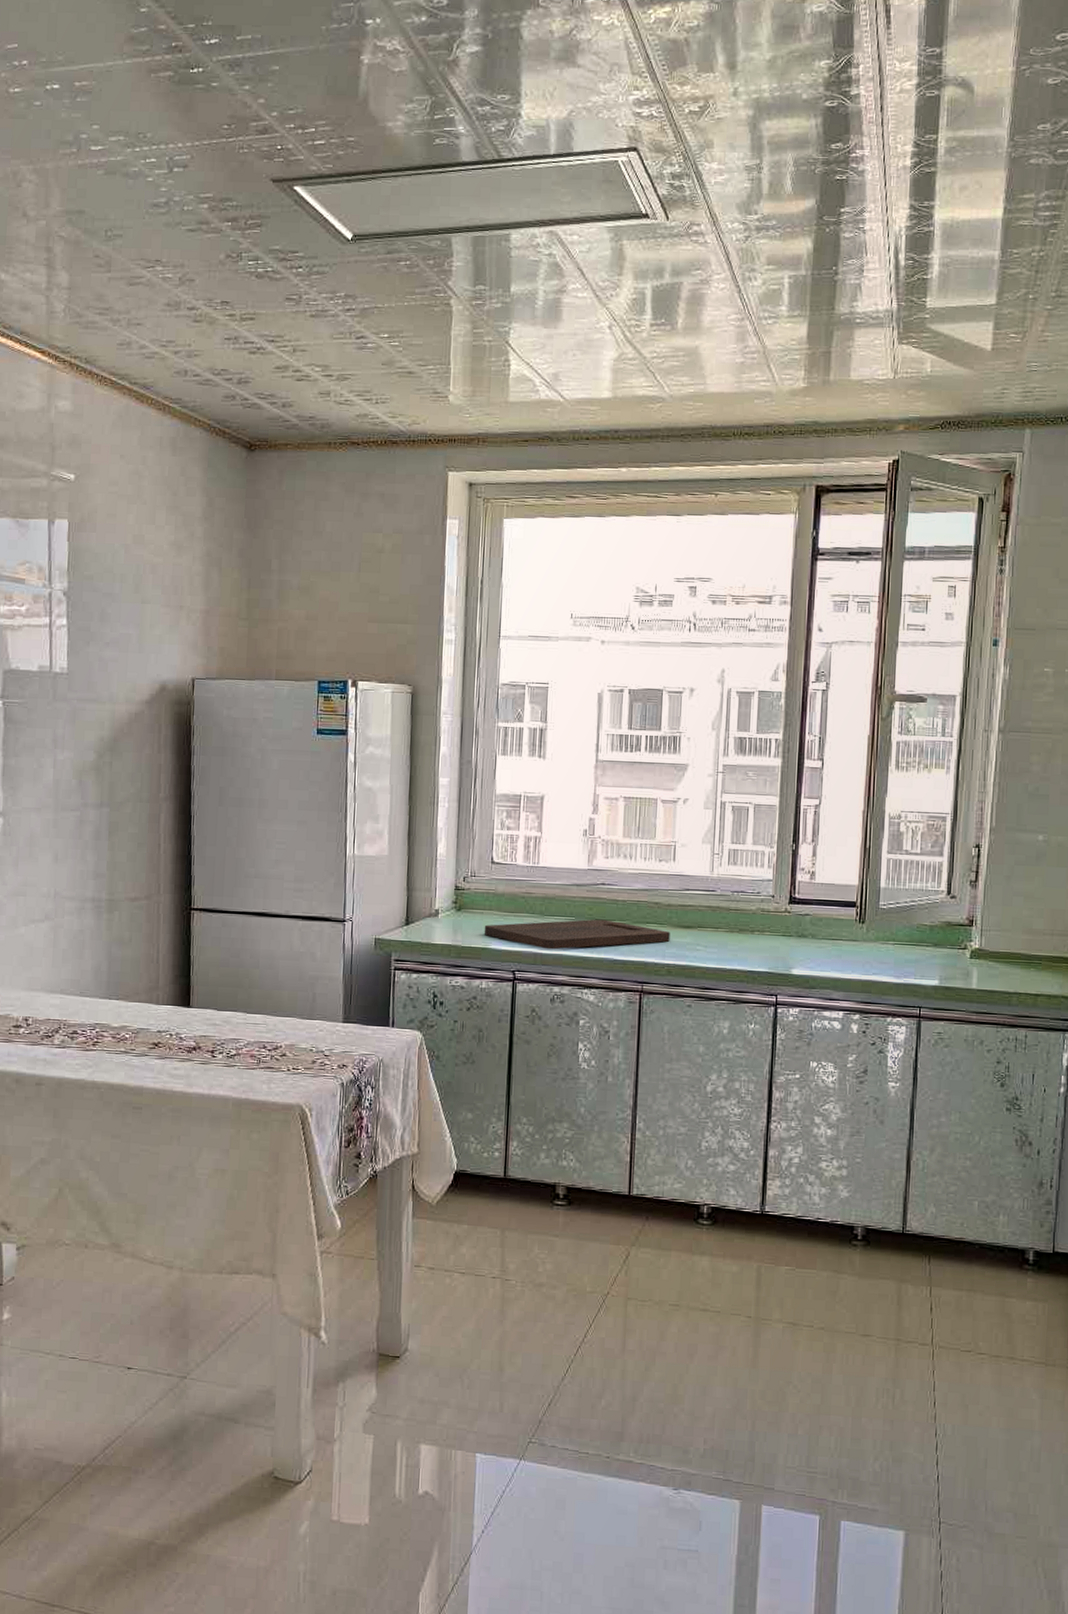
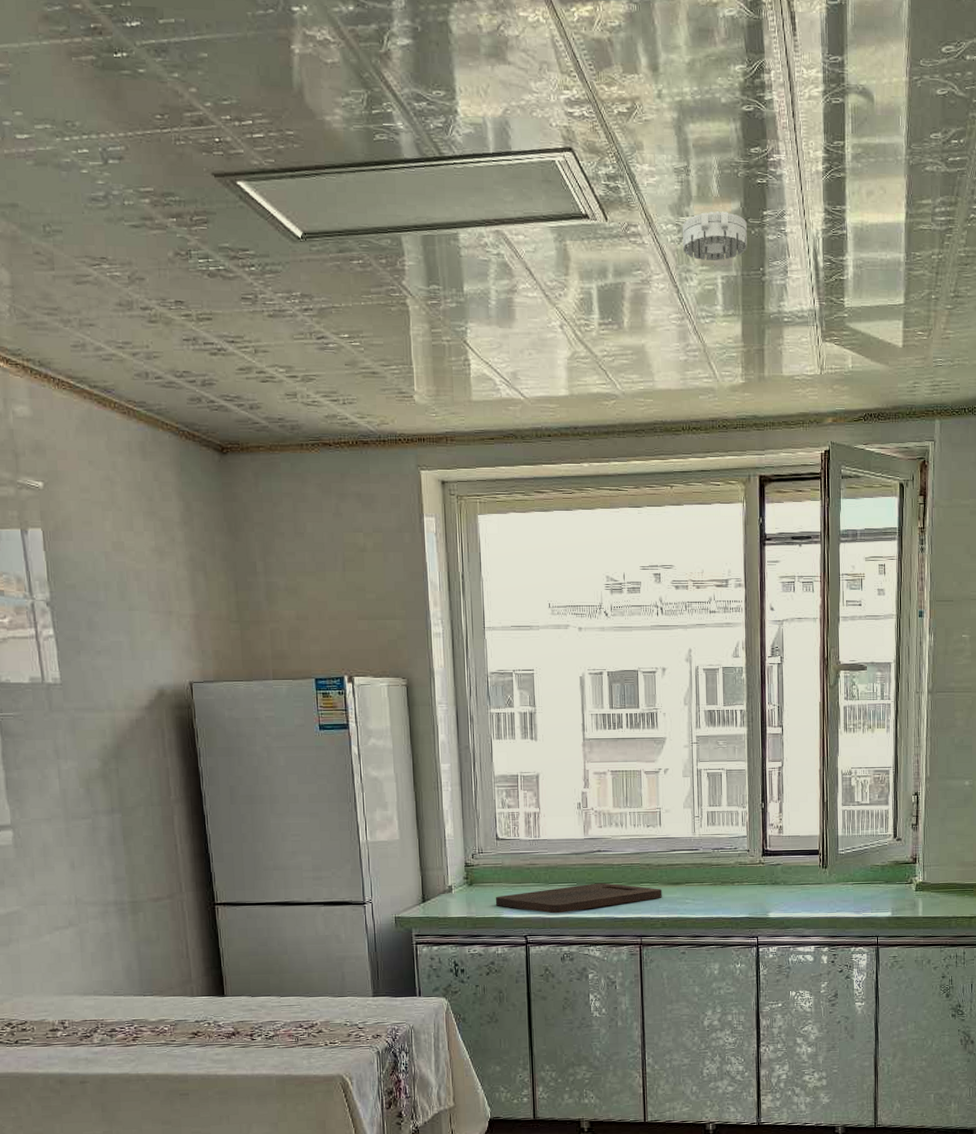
smoke detector: none [748,209,822,260] -> present [682,211,748,261]

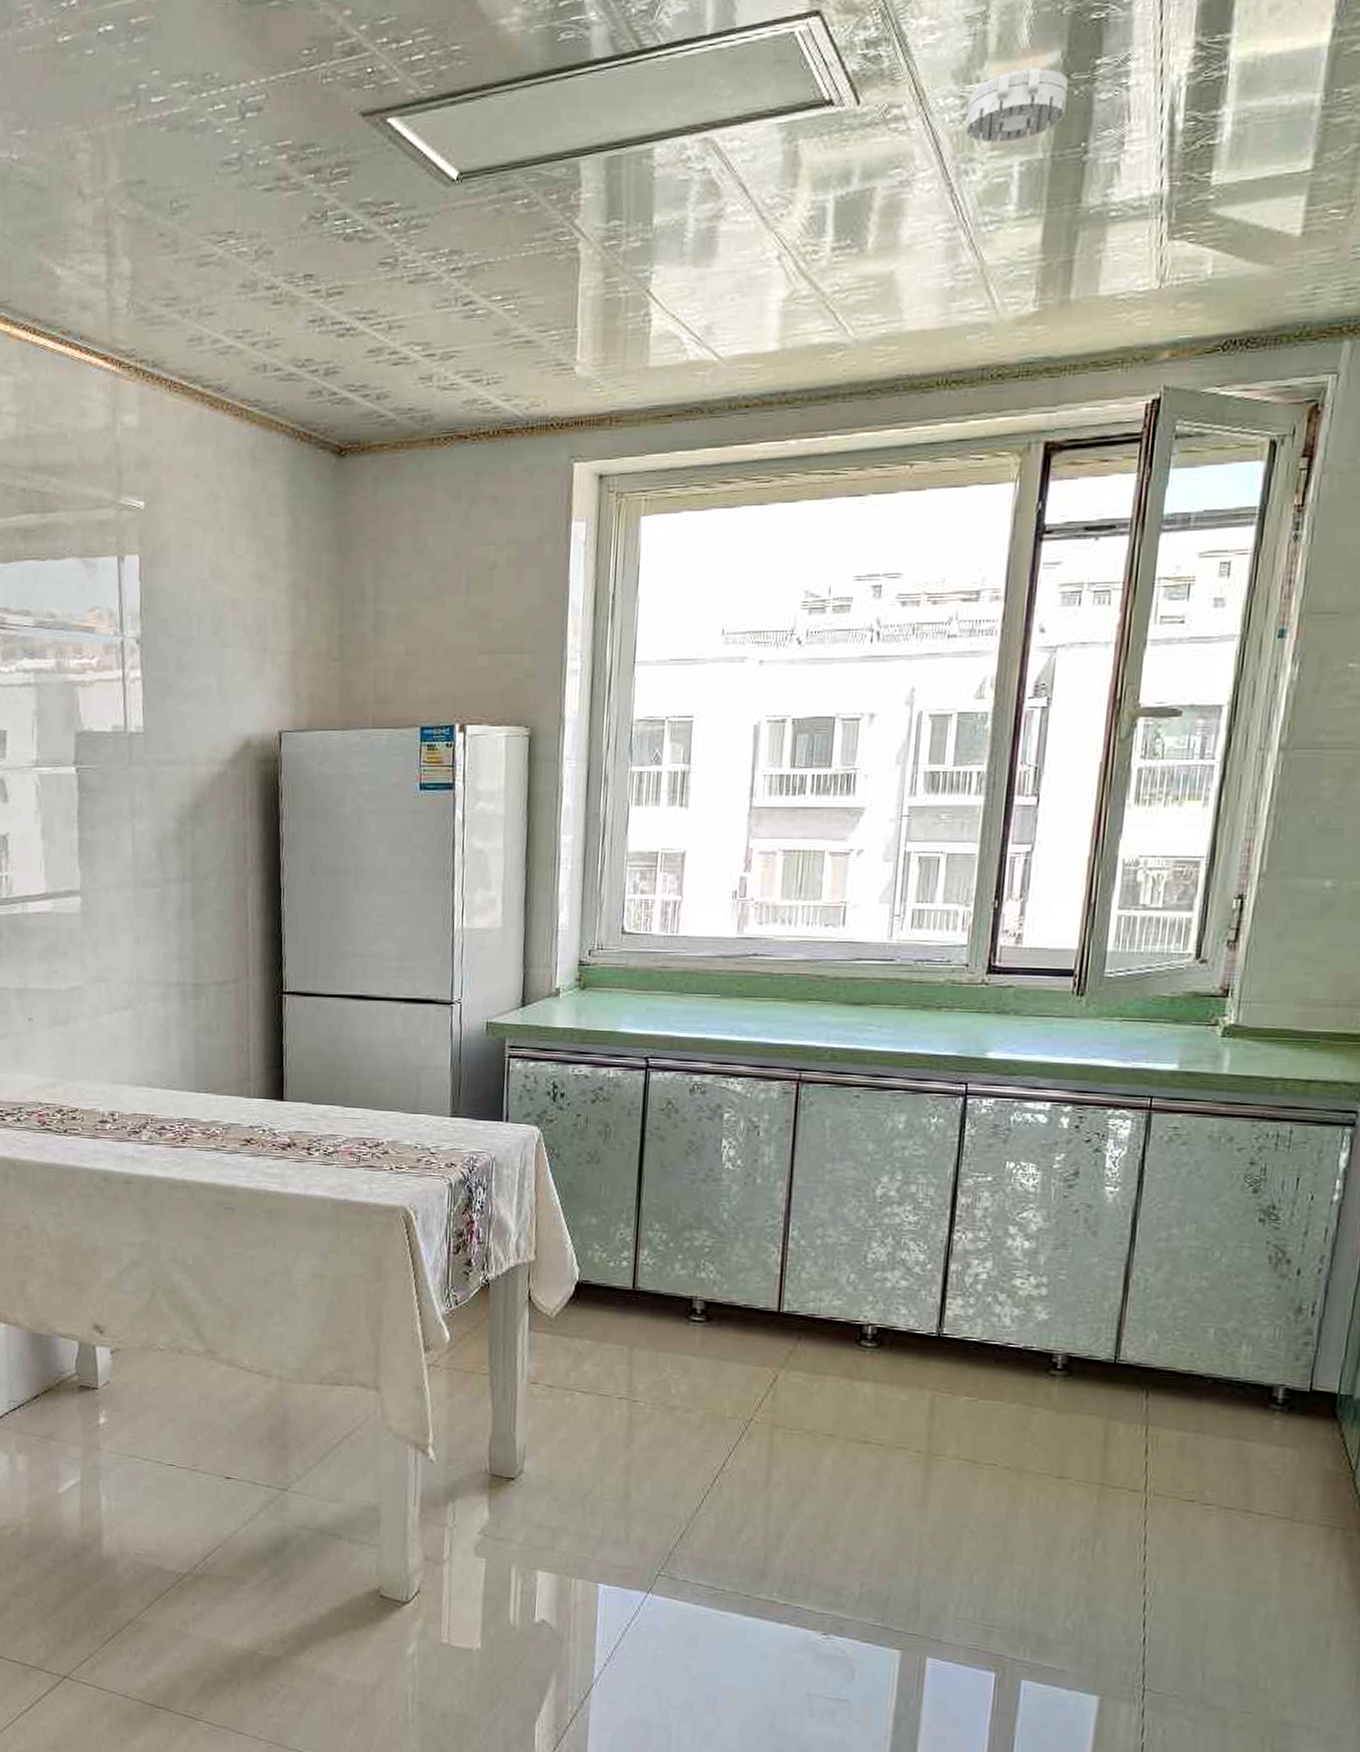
cutting board: present [495,882,662,914] -> none [612,996,836,1033]

